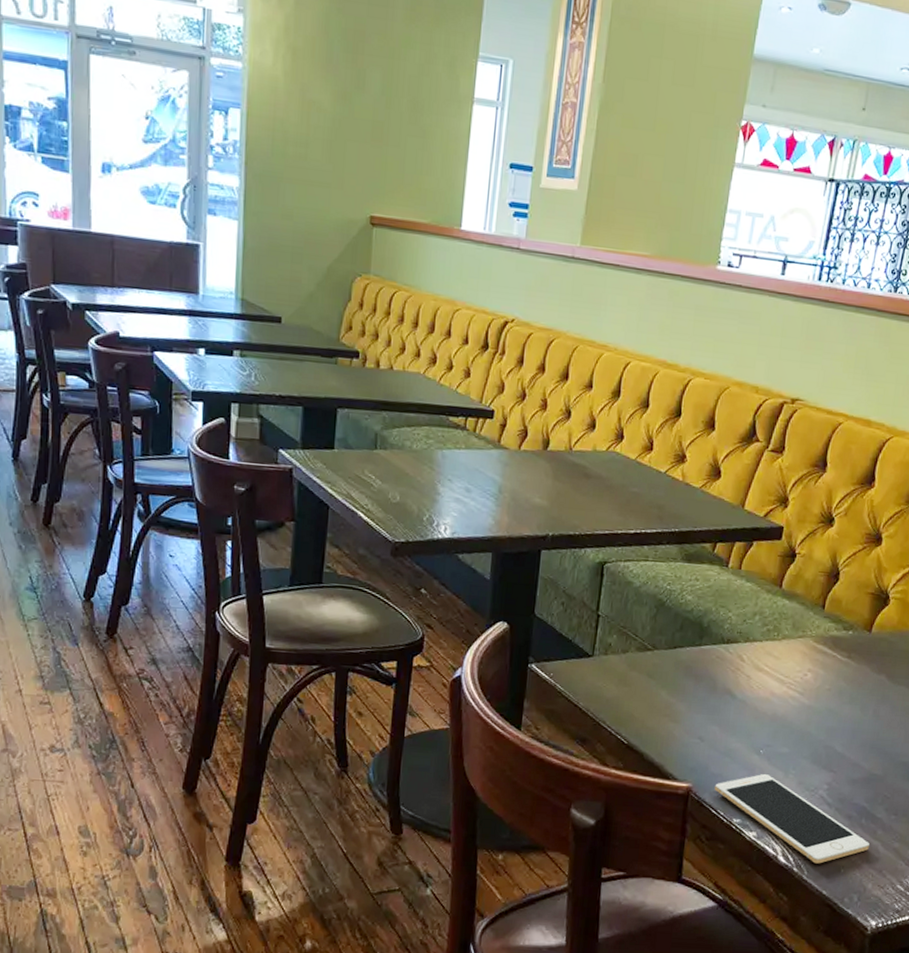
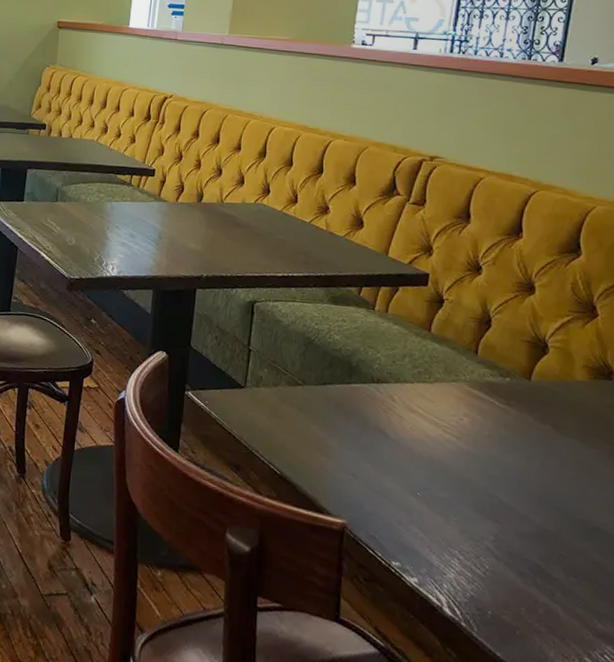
cell phone: present [714,774,869,864] -> none [370,517,547,622]

